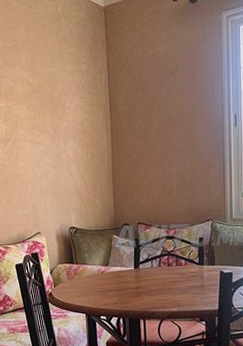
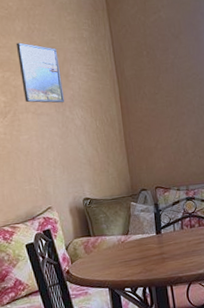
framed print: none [19,73,59,134] -> present [16,42,64,103]

